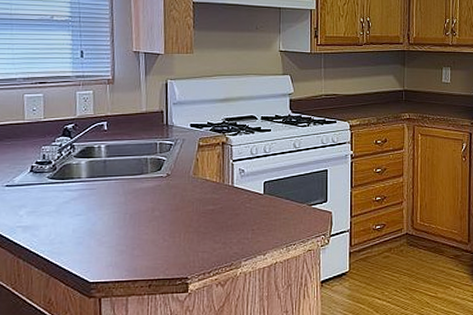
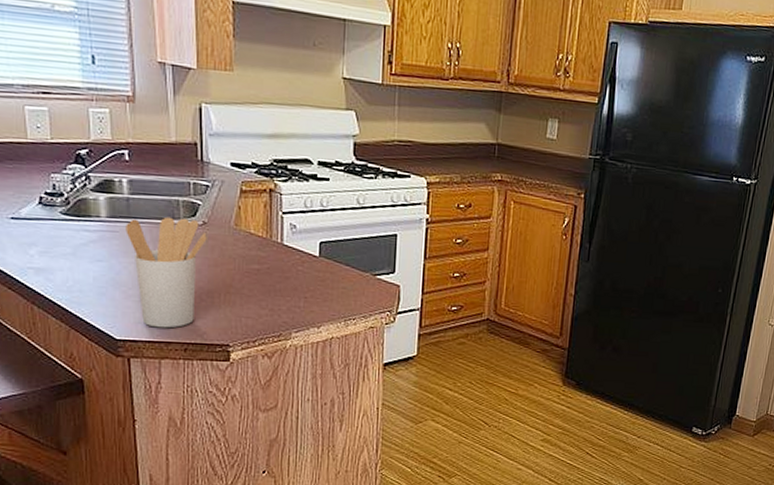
utensil holder: none [102,172,170,269] -> present [126,216,207,328]

